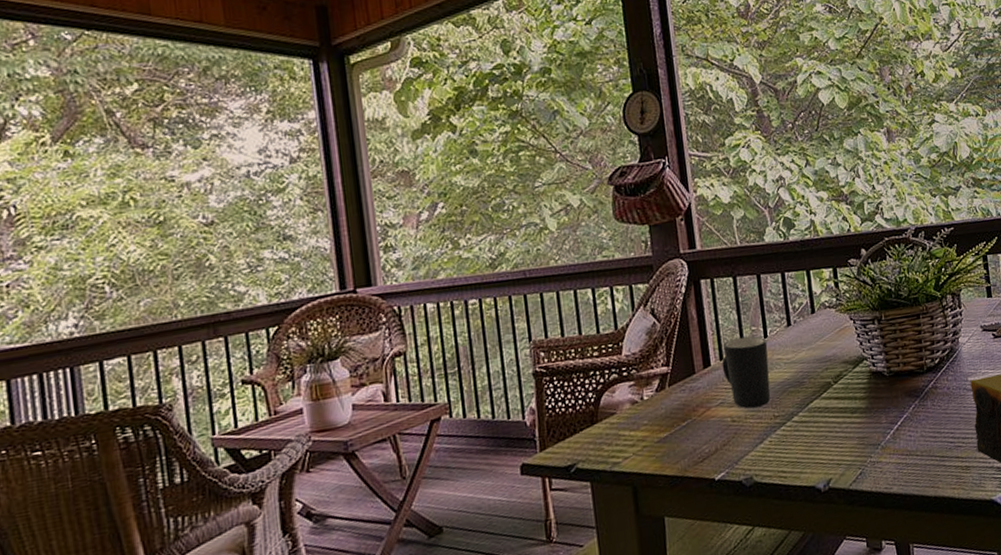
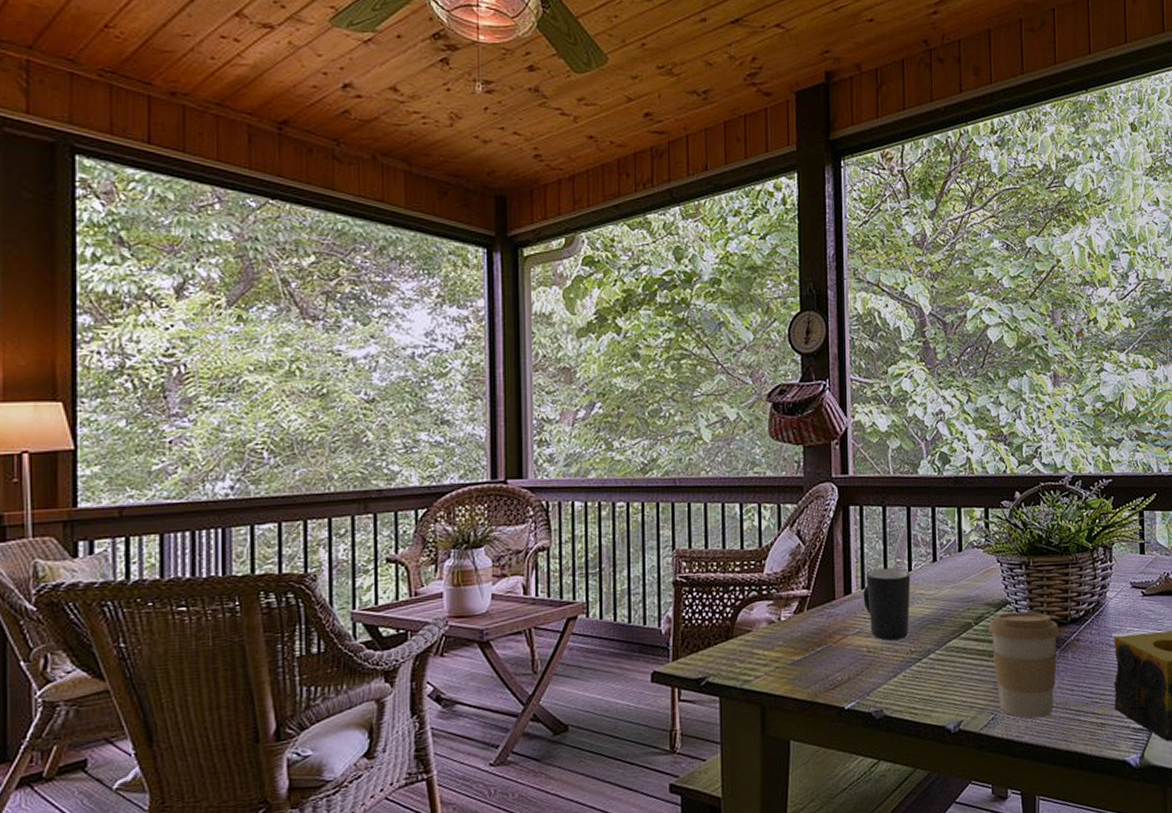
coffee cup: none [847,365,918,470] -> present [988,612,1060,719]

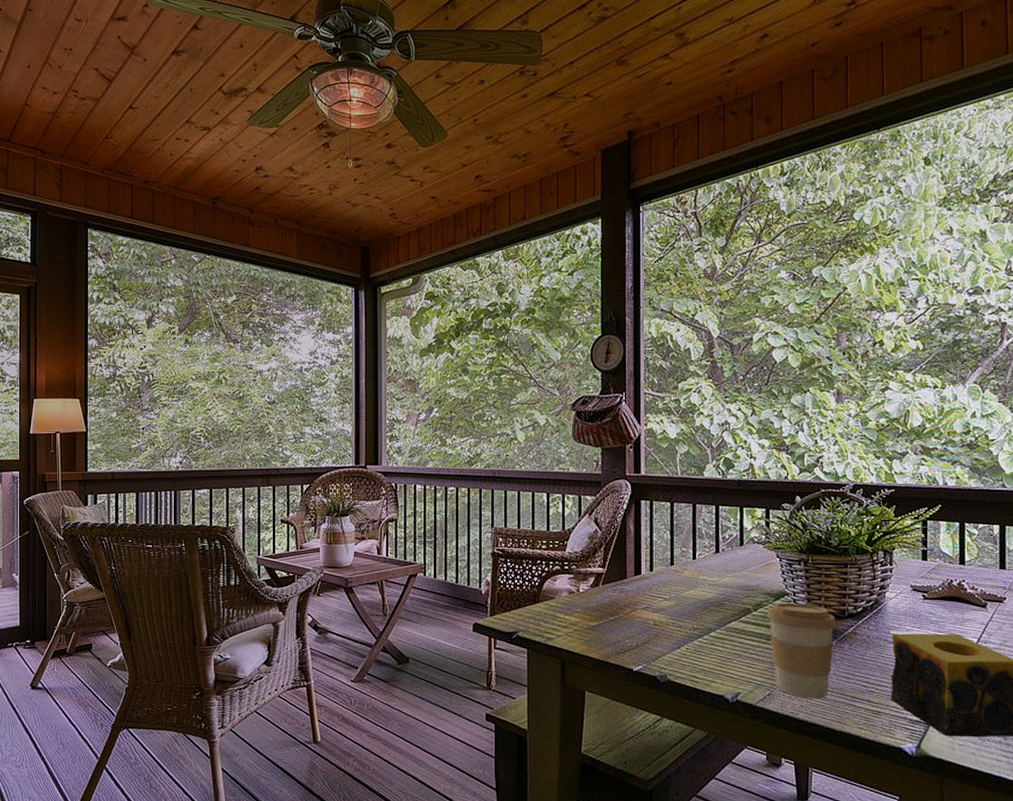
mug: present [863,568,911,641] -> none [651,555,695,617]

